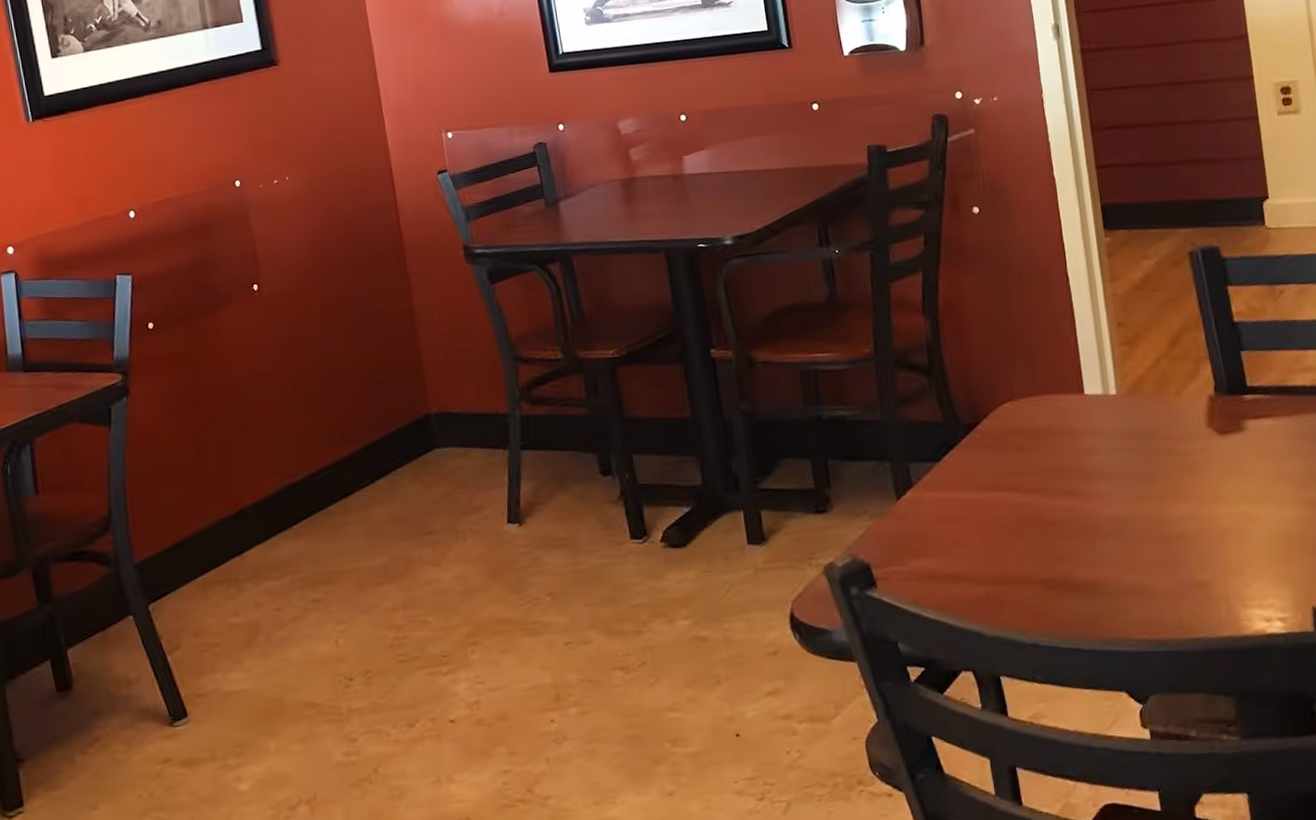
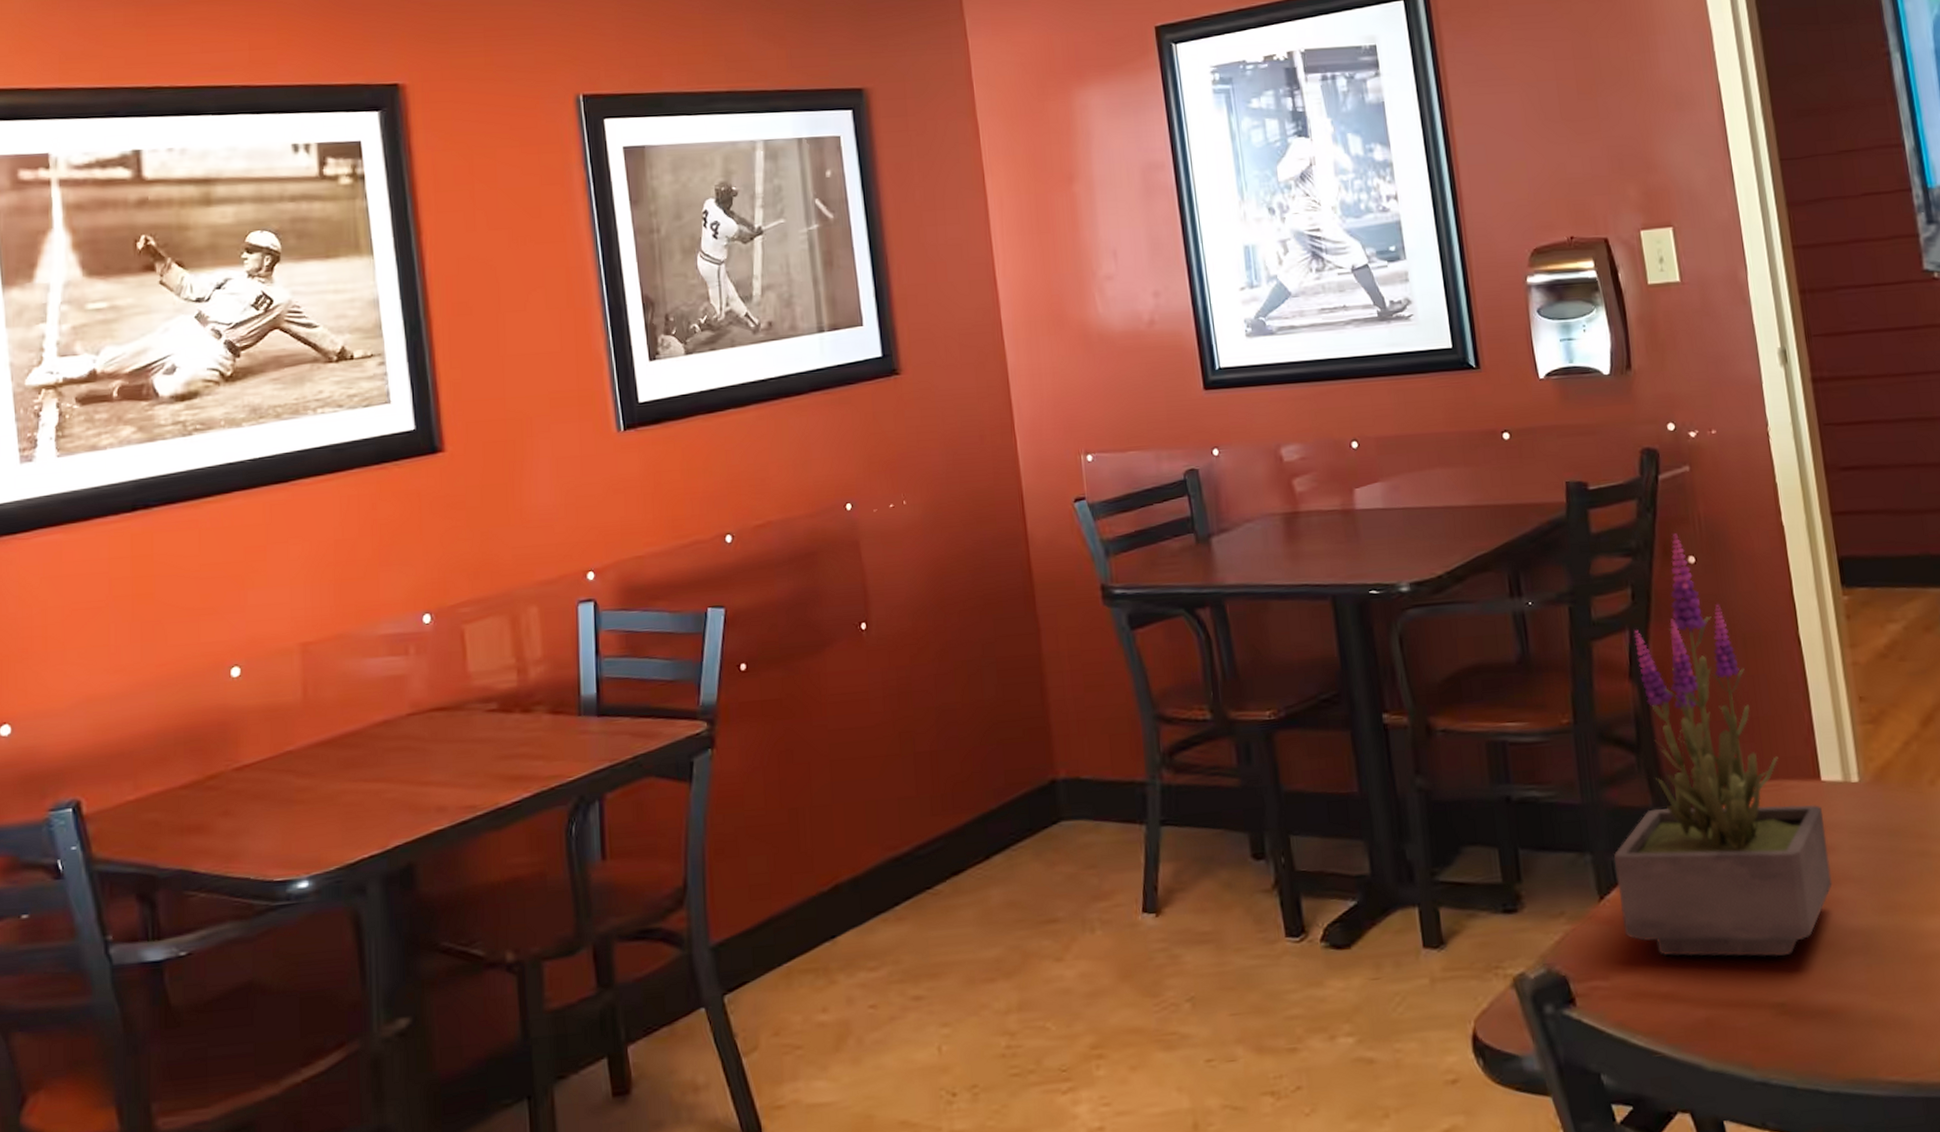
potted plant: none [909,188,1093,545] -> present [1614,533,1832,957]

